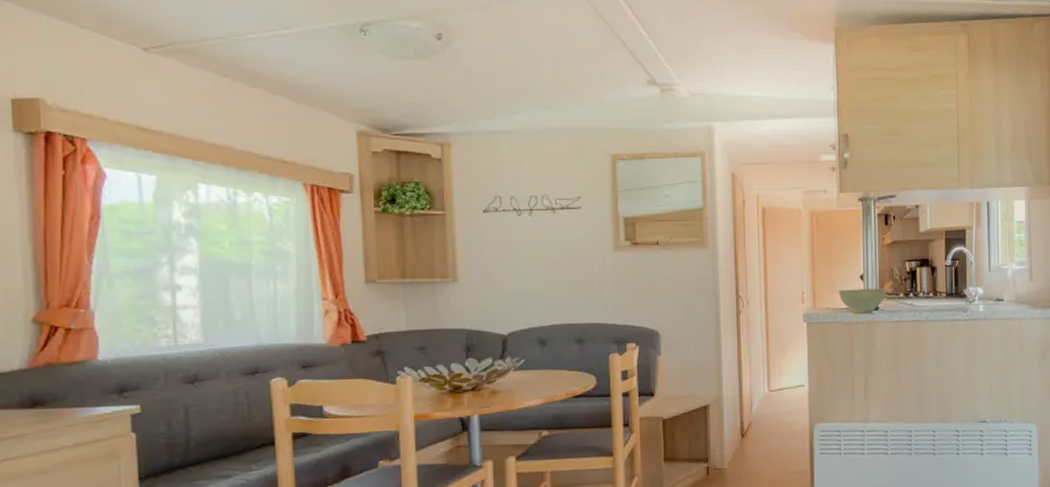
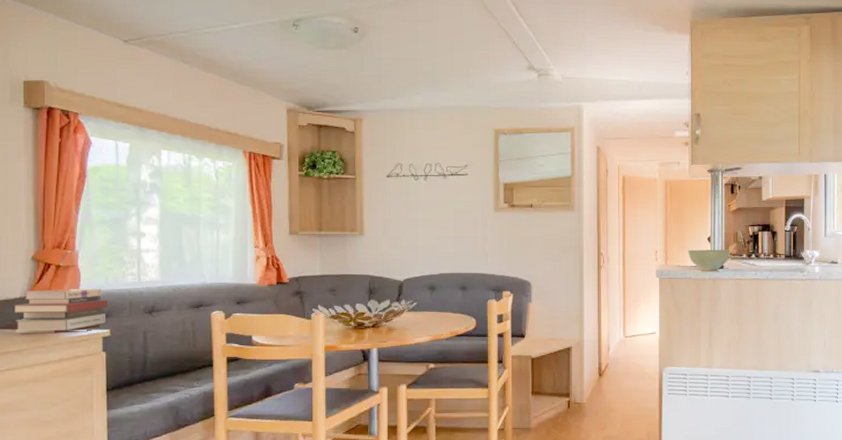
books: none [10,354,136,415] -> present [13,288,108,334]

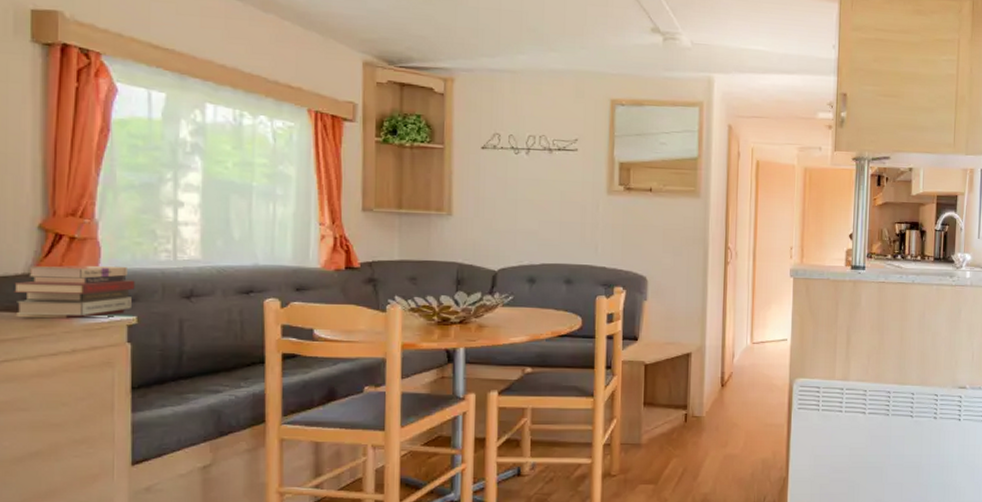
bowl: present [688,250,732,272] -> none [826,247,875,274]

